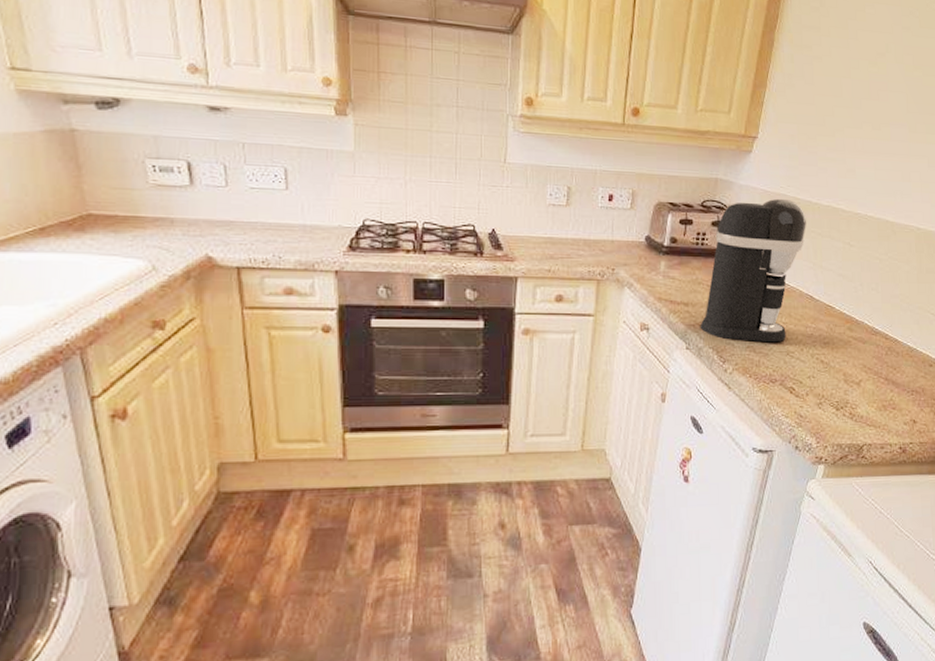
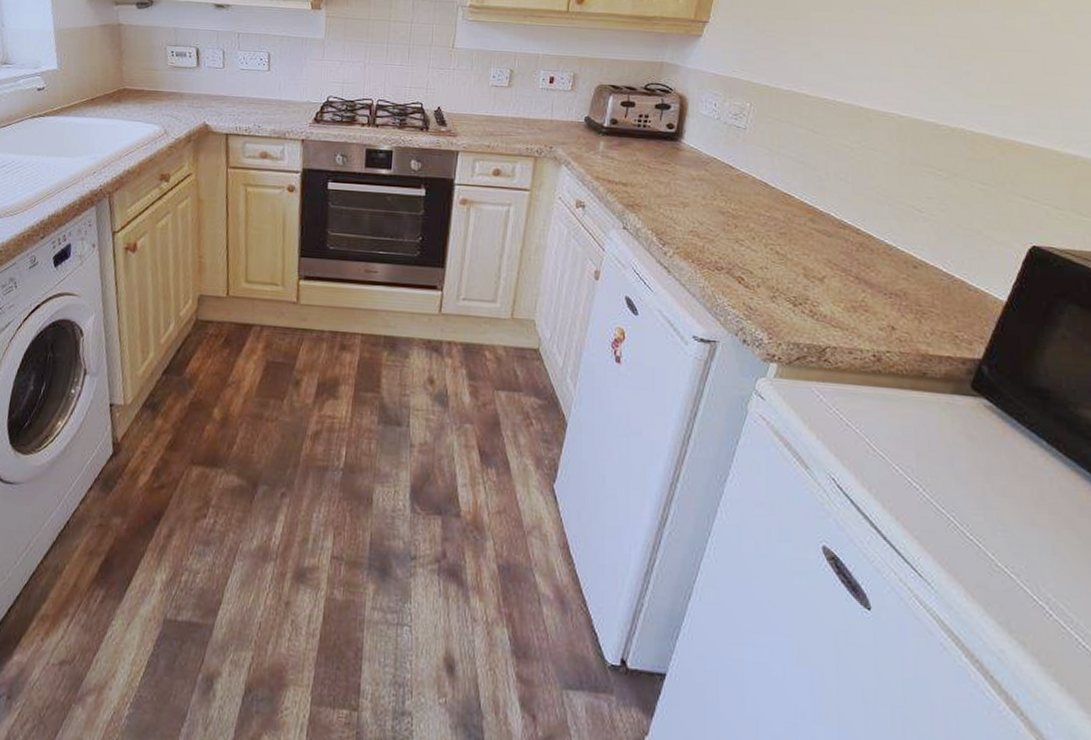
coffee maker: present [700,198,806,343] -> none [639,82,762,229]

